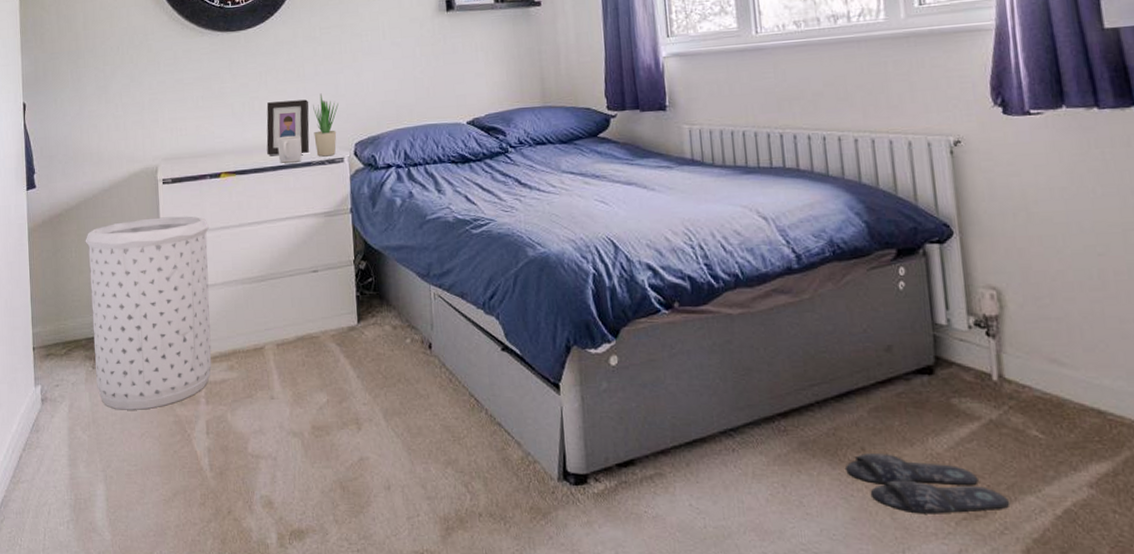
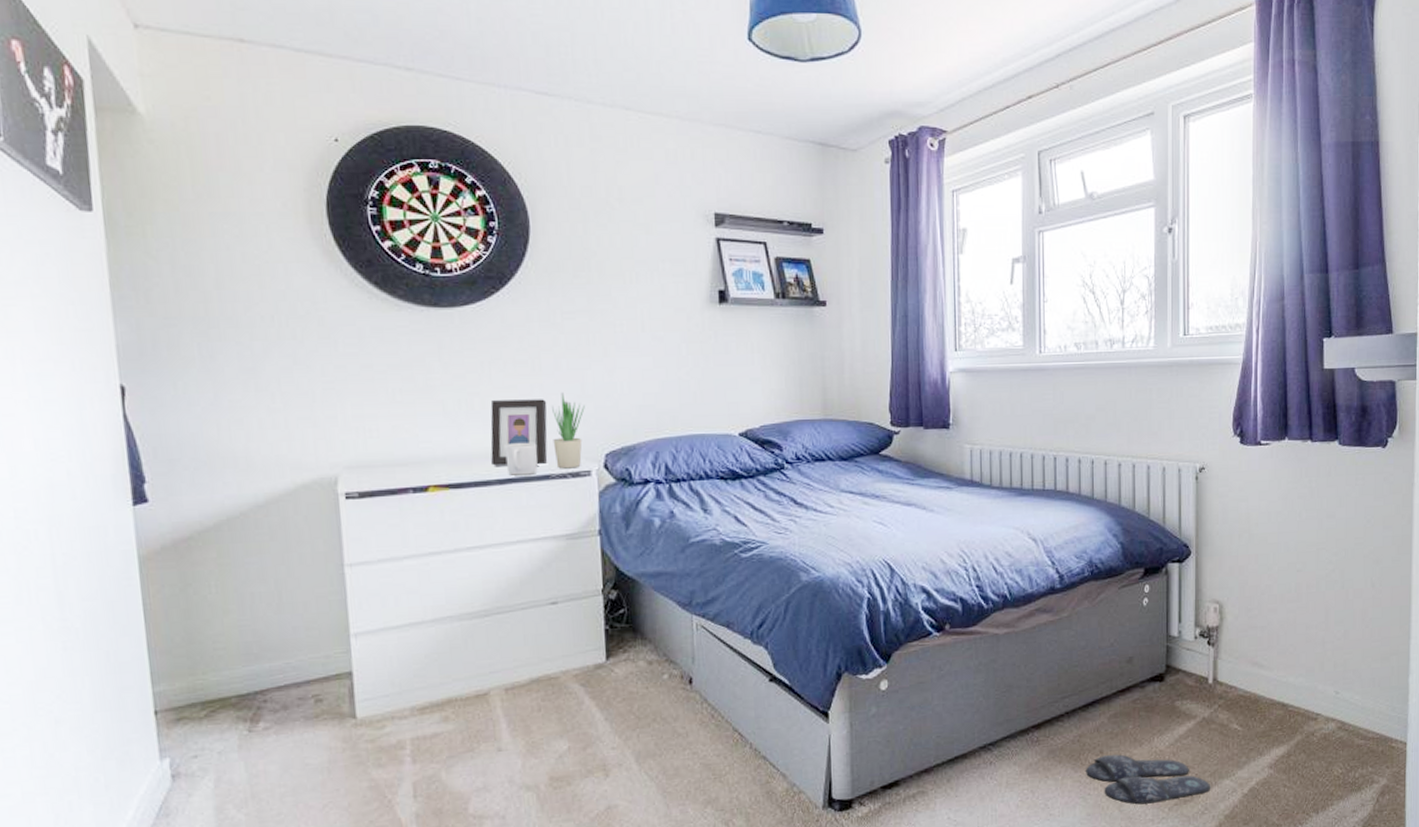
laundry basket: present [85,216,212,410] -> none [230,539,419,780]

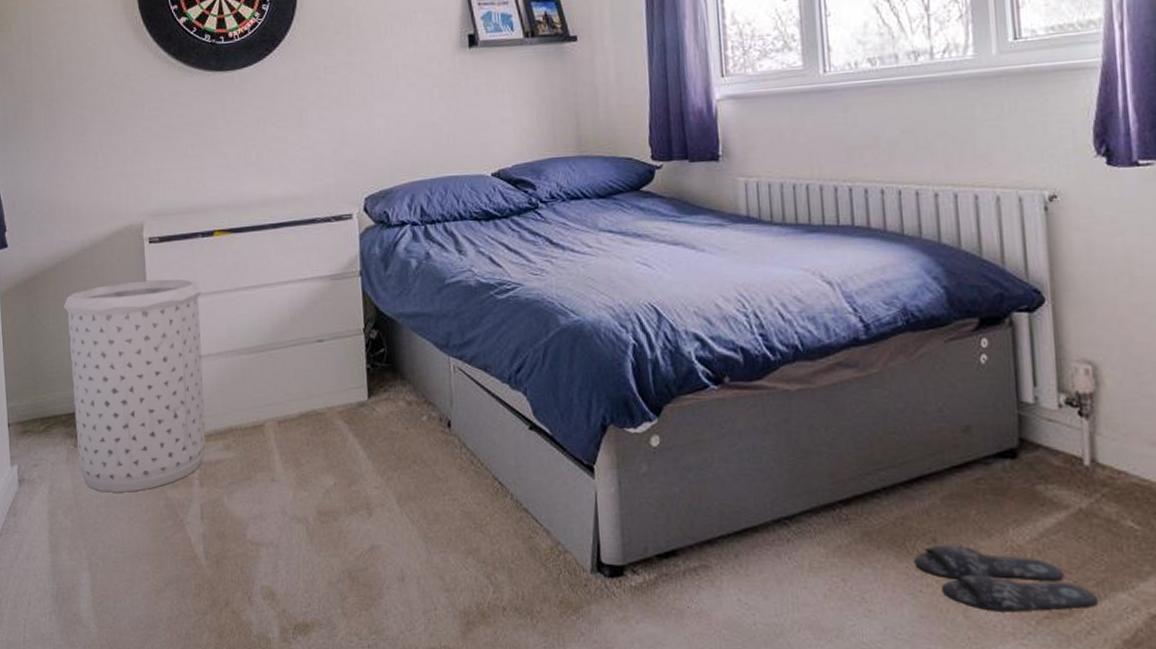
laundry basket: none [230,539,419,780] -> present [63,279,206,493]
picture frame: present [490,399,548,466] -> none [265,148,314,211]
mug: present [504,442,538,476] -> none [277,188,305,220]
potted plant: present [552,392,585,469] -> none [317,141,346,213]

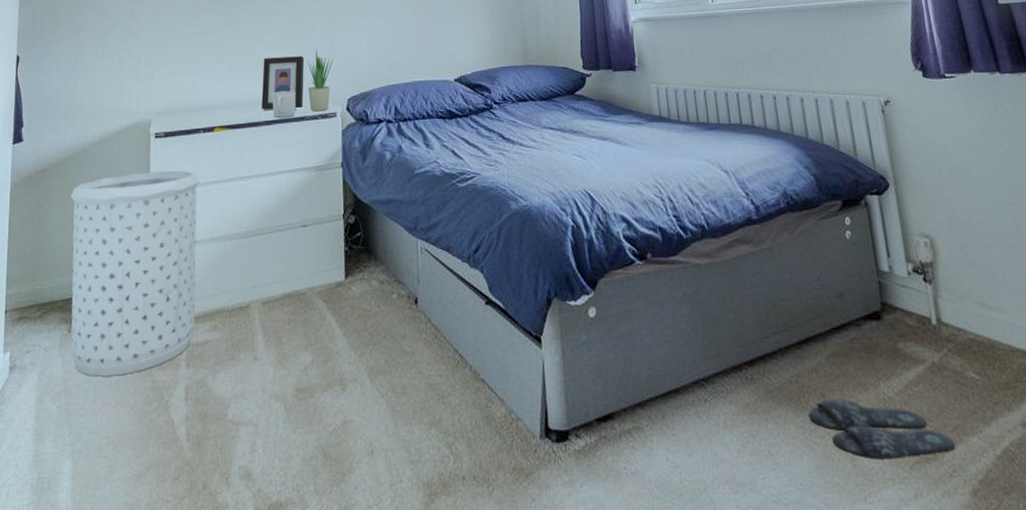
picture frame: none [265,148,314,211] -> present [261,56,305,110]
mug: none [277,188,305,220] -> present [272,90,296,118]
potted plant: none [317,141,346,213] -> present [308,50,333,112]

